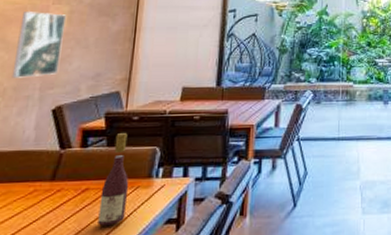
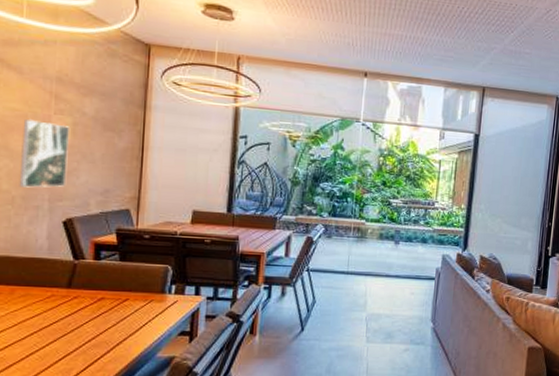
wine bottle: present [98,132,129,226] -> none [115,248,143,332]

